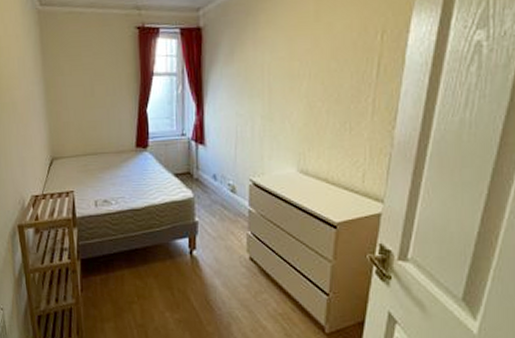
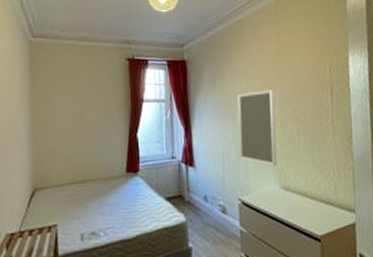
home mirror: none [254,61,304,150] -> present [237,90,278,167]

